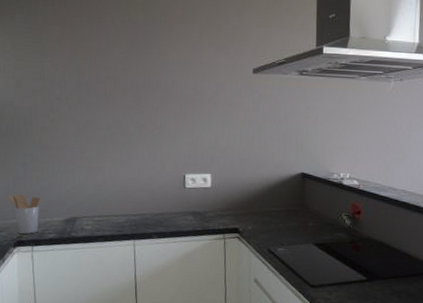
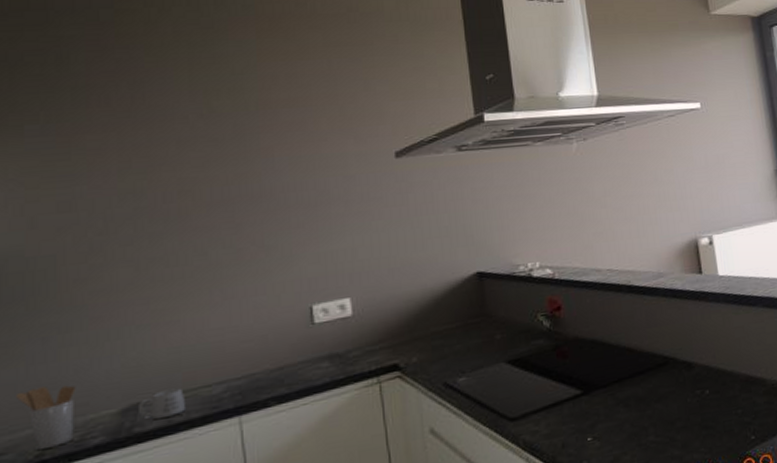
mug: none [75,212,103,231] -> present [139,388,187,420]

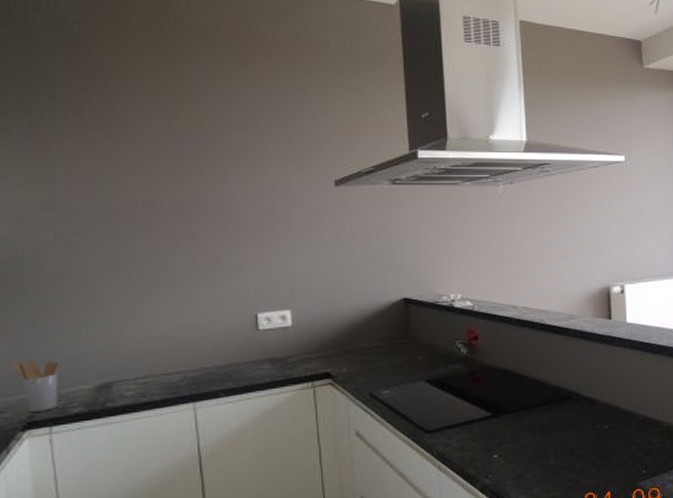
mug: present [139,388,187,420] -> none [111,373,150,398]

